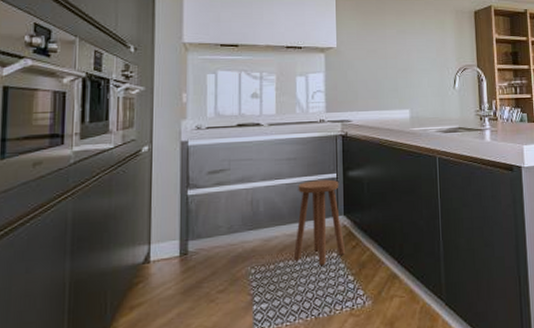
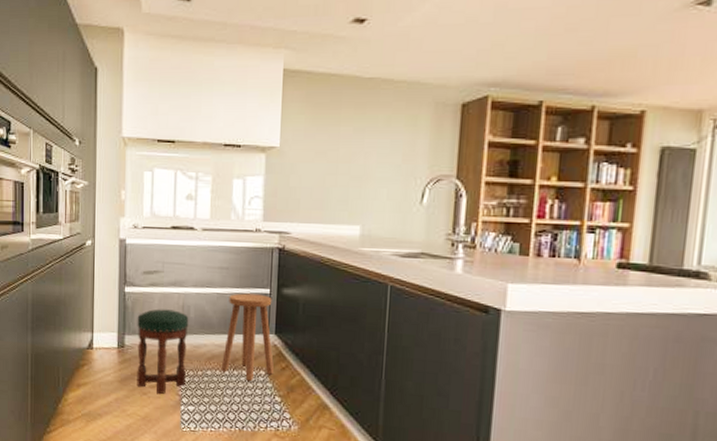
stool: none [202,206,258,299] -> present [137,309,189,395]

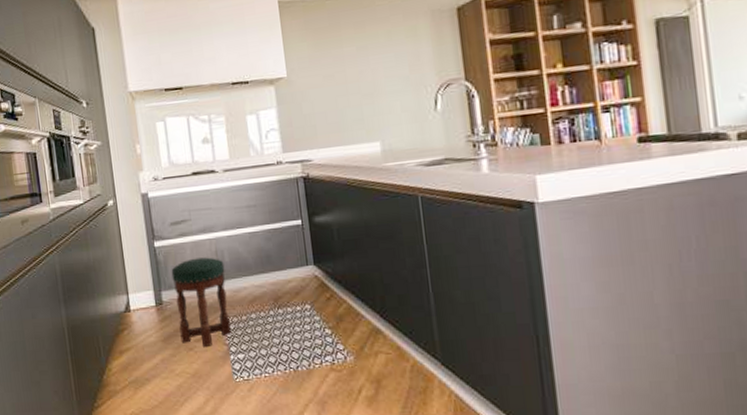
stool: present [220,293,275,382] -> none [261,226,320,319]

